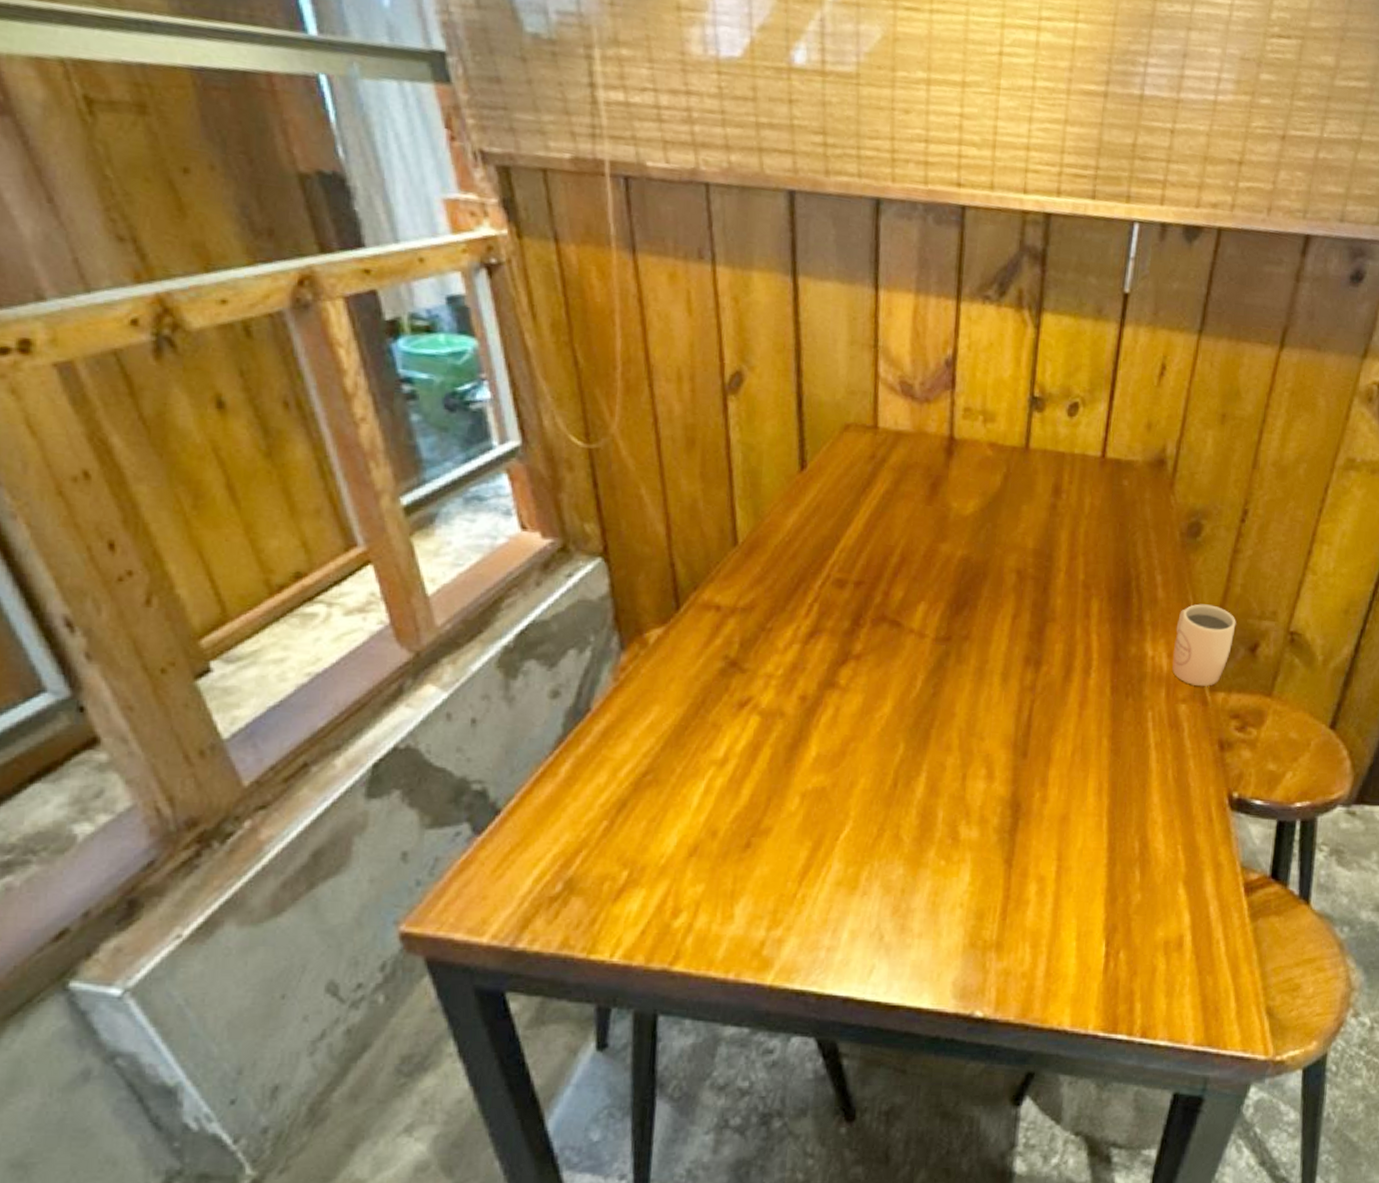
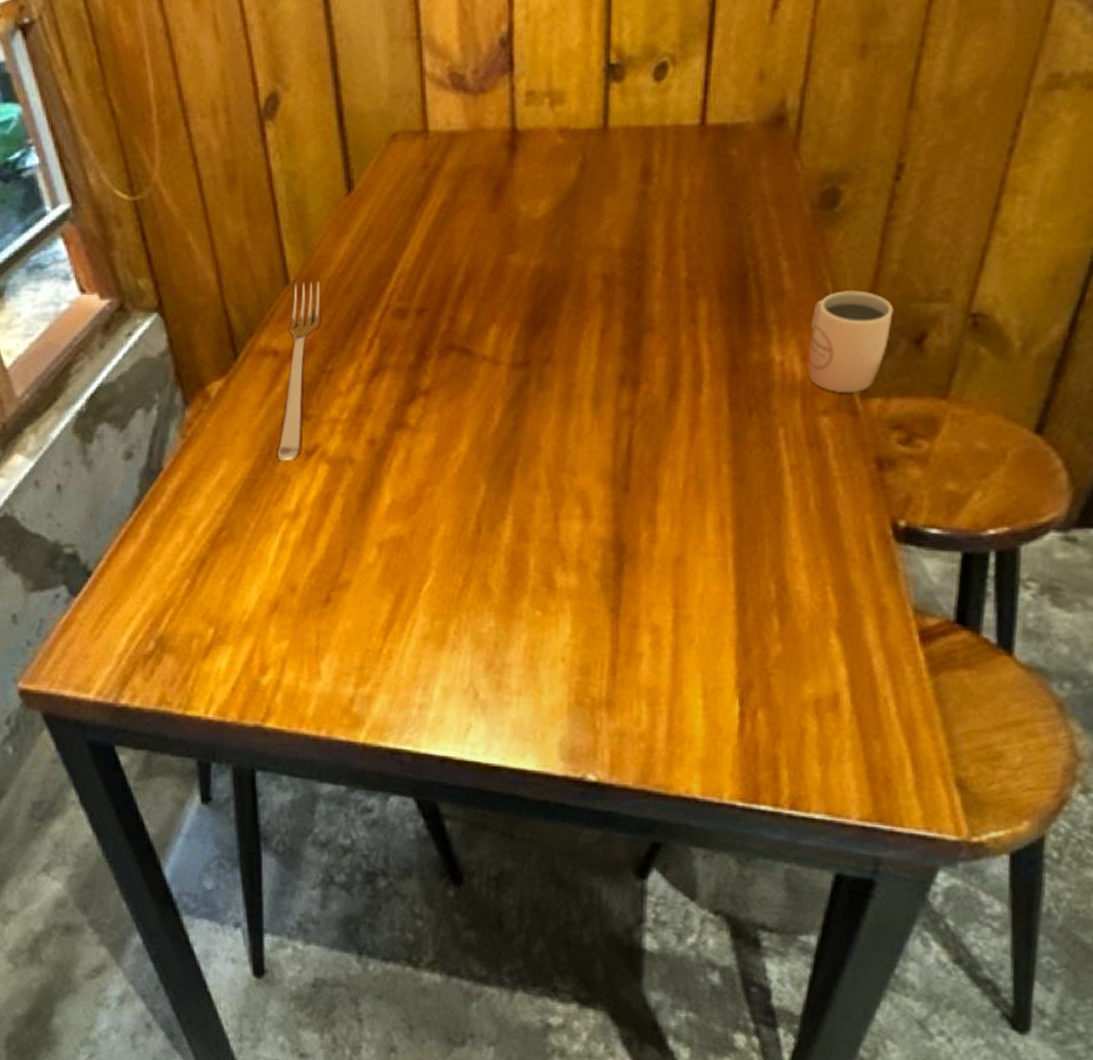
fork: none [709,544,767,712] -> present [276,280,321,462]

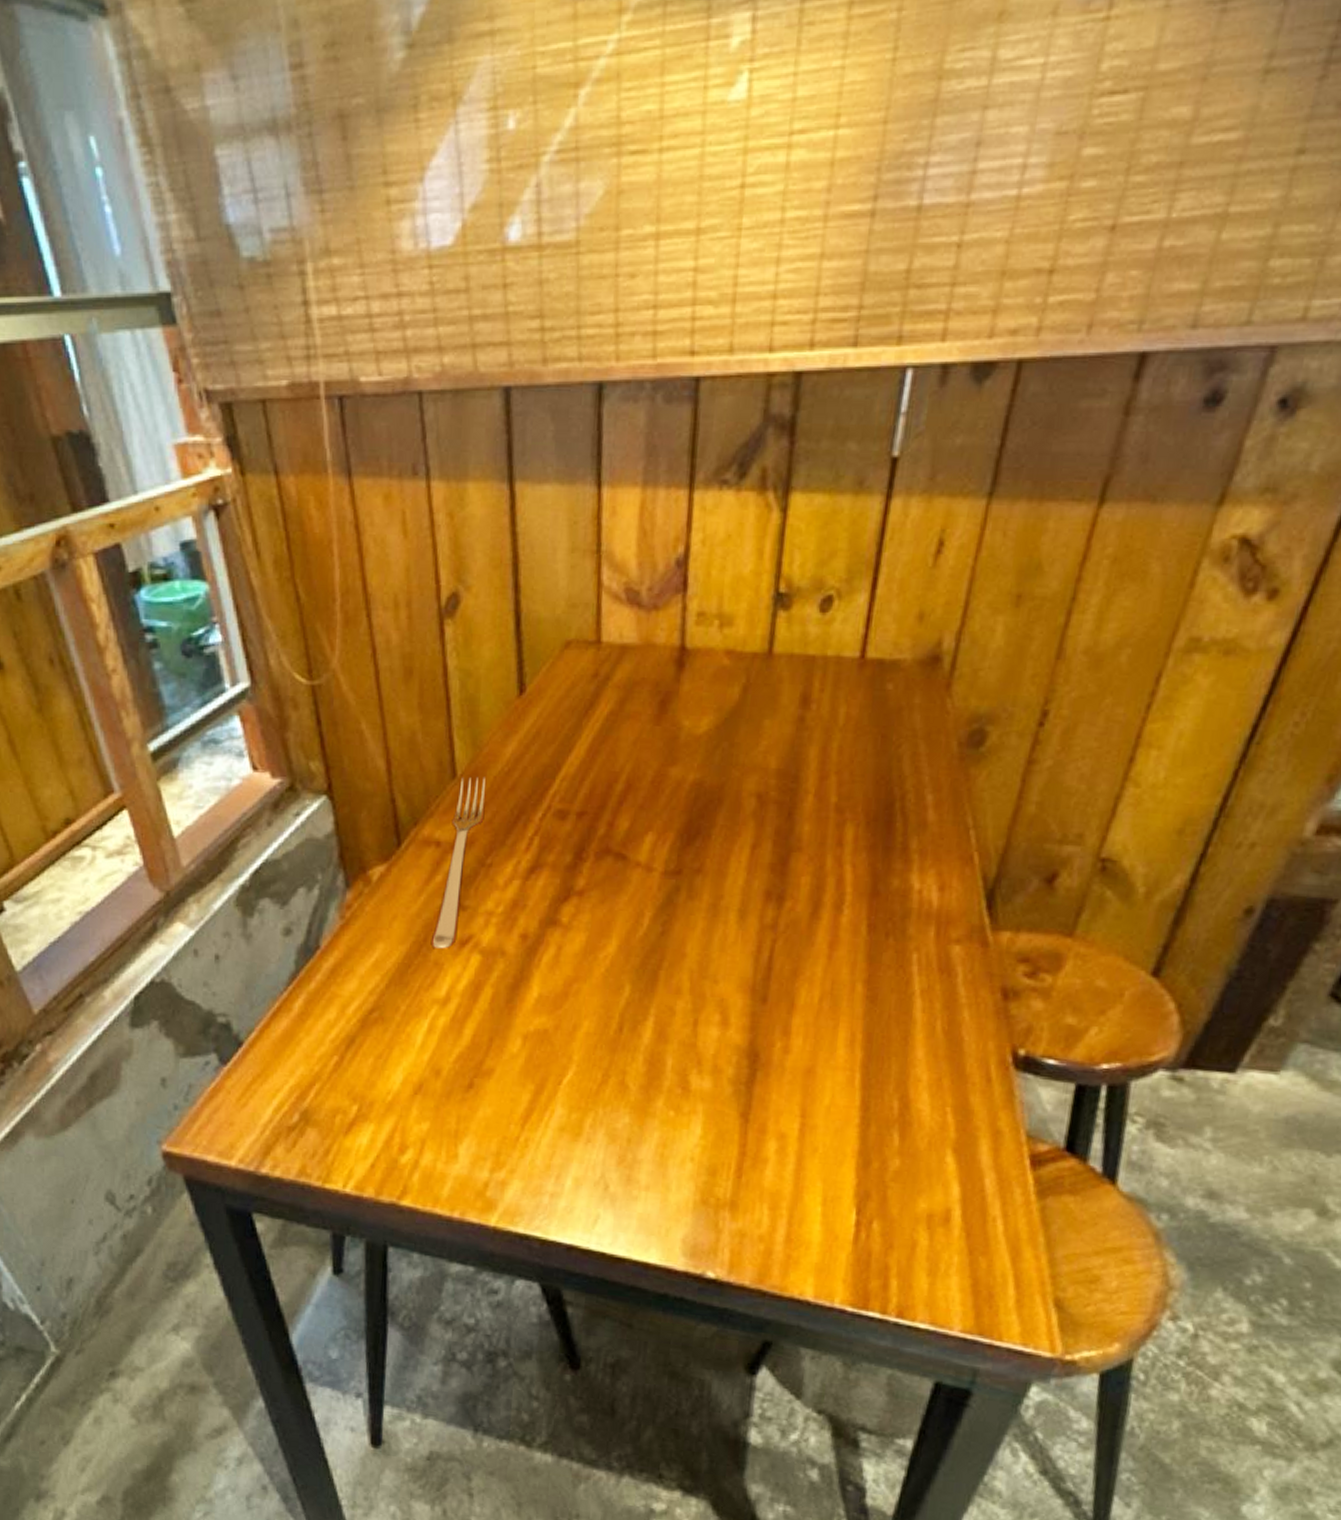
mug: present [807,290,894,392] -> none [944,826,1029,924]

